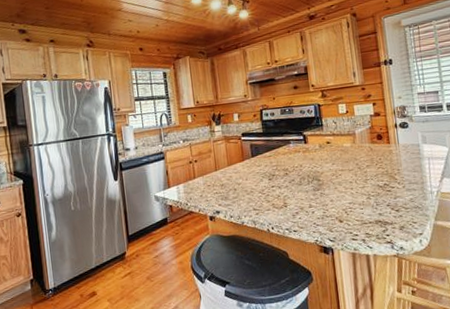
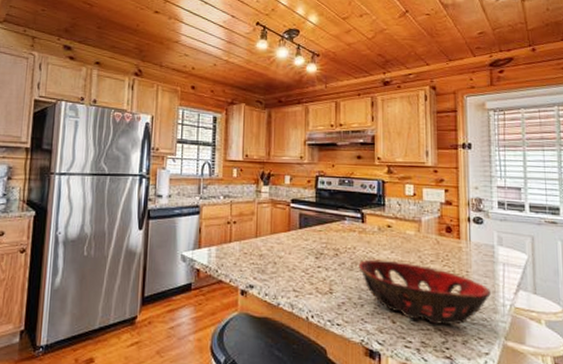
decorative bowl: none [306,170,420,218] -> present [359,259,491,325]

